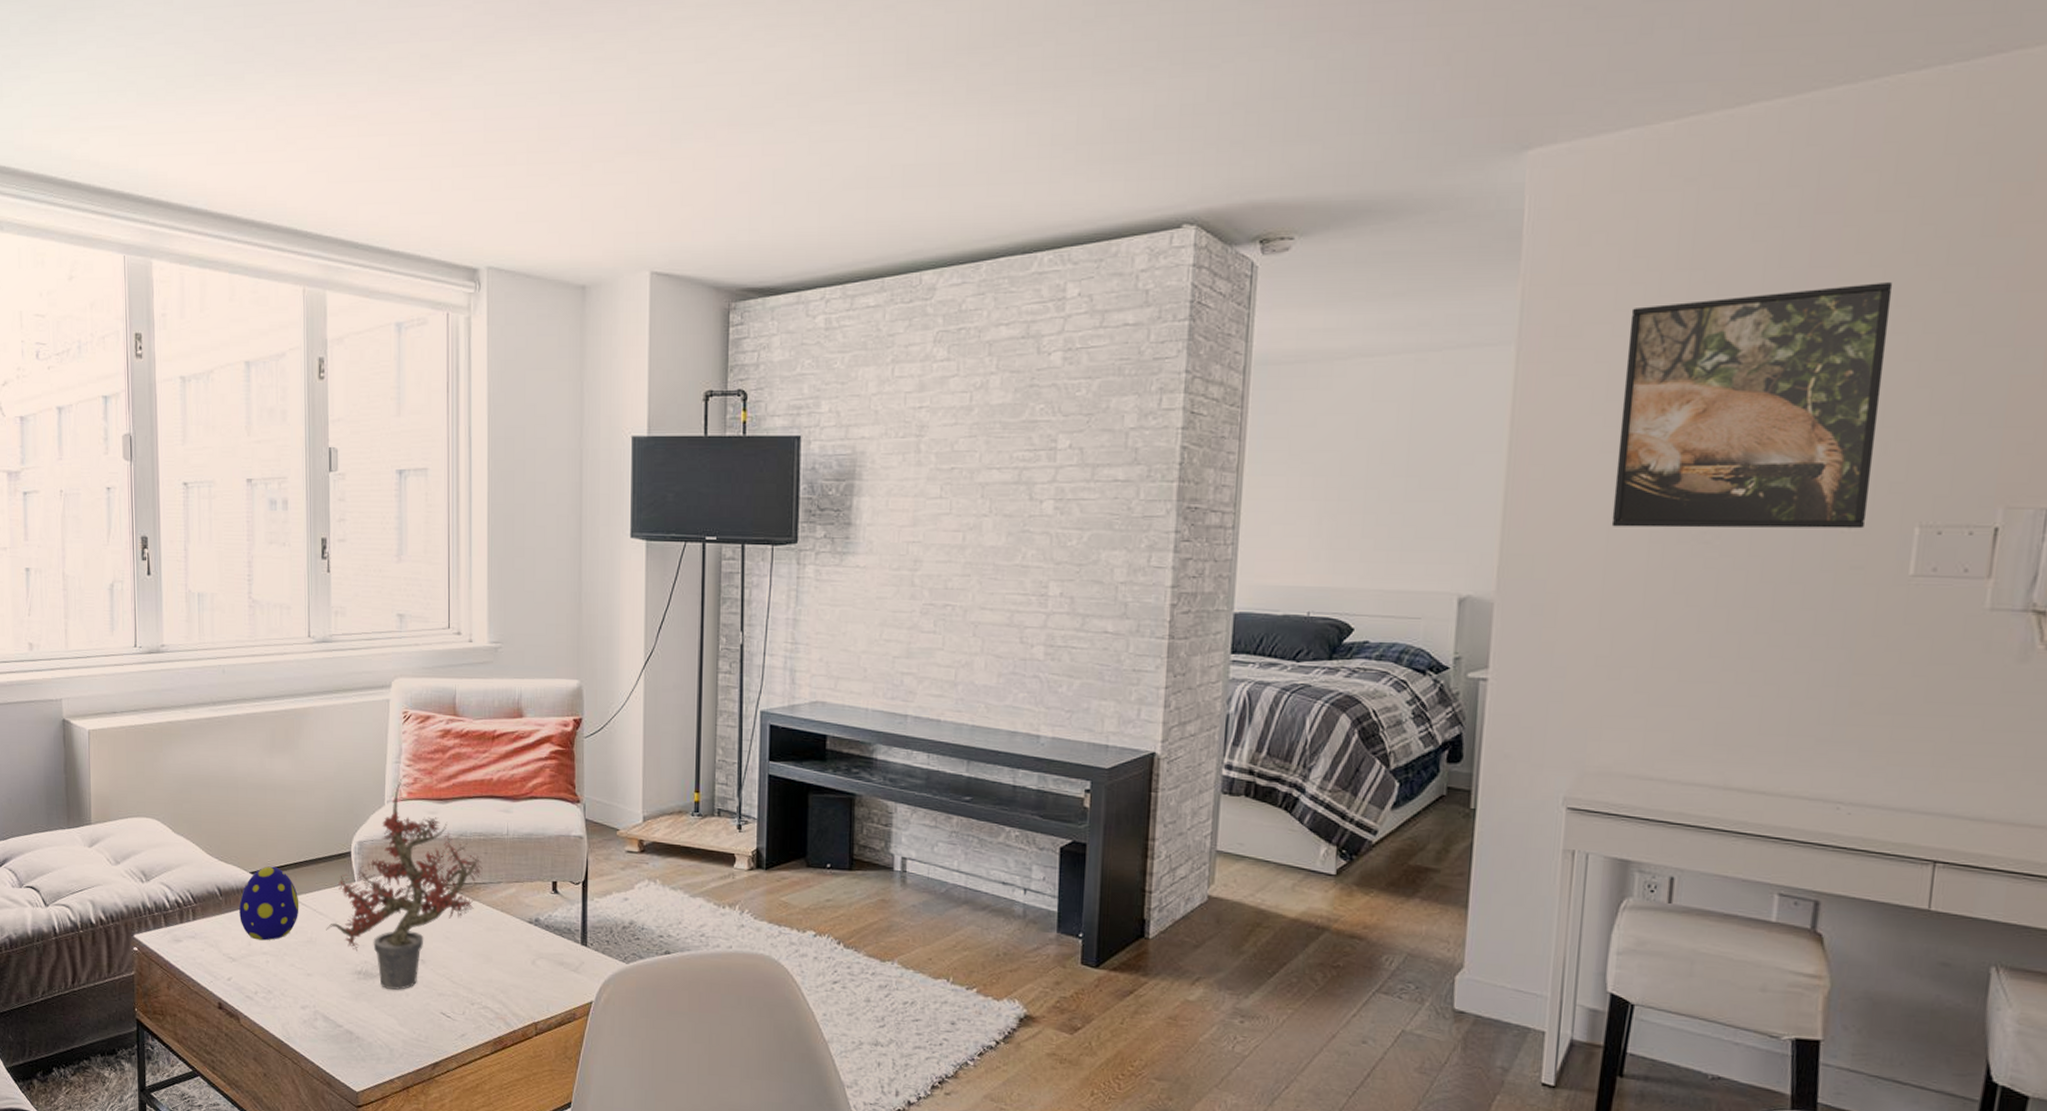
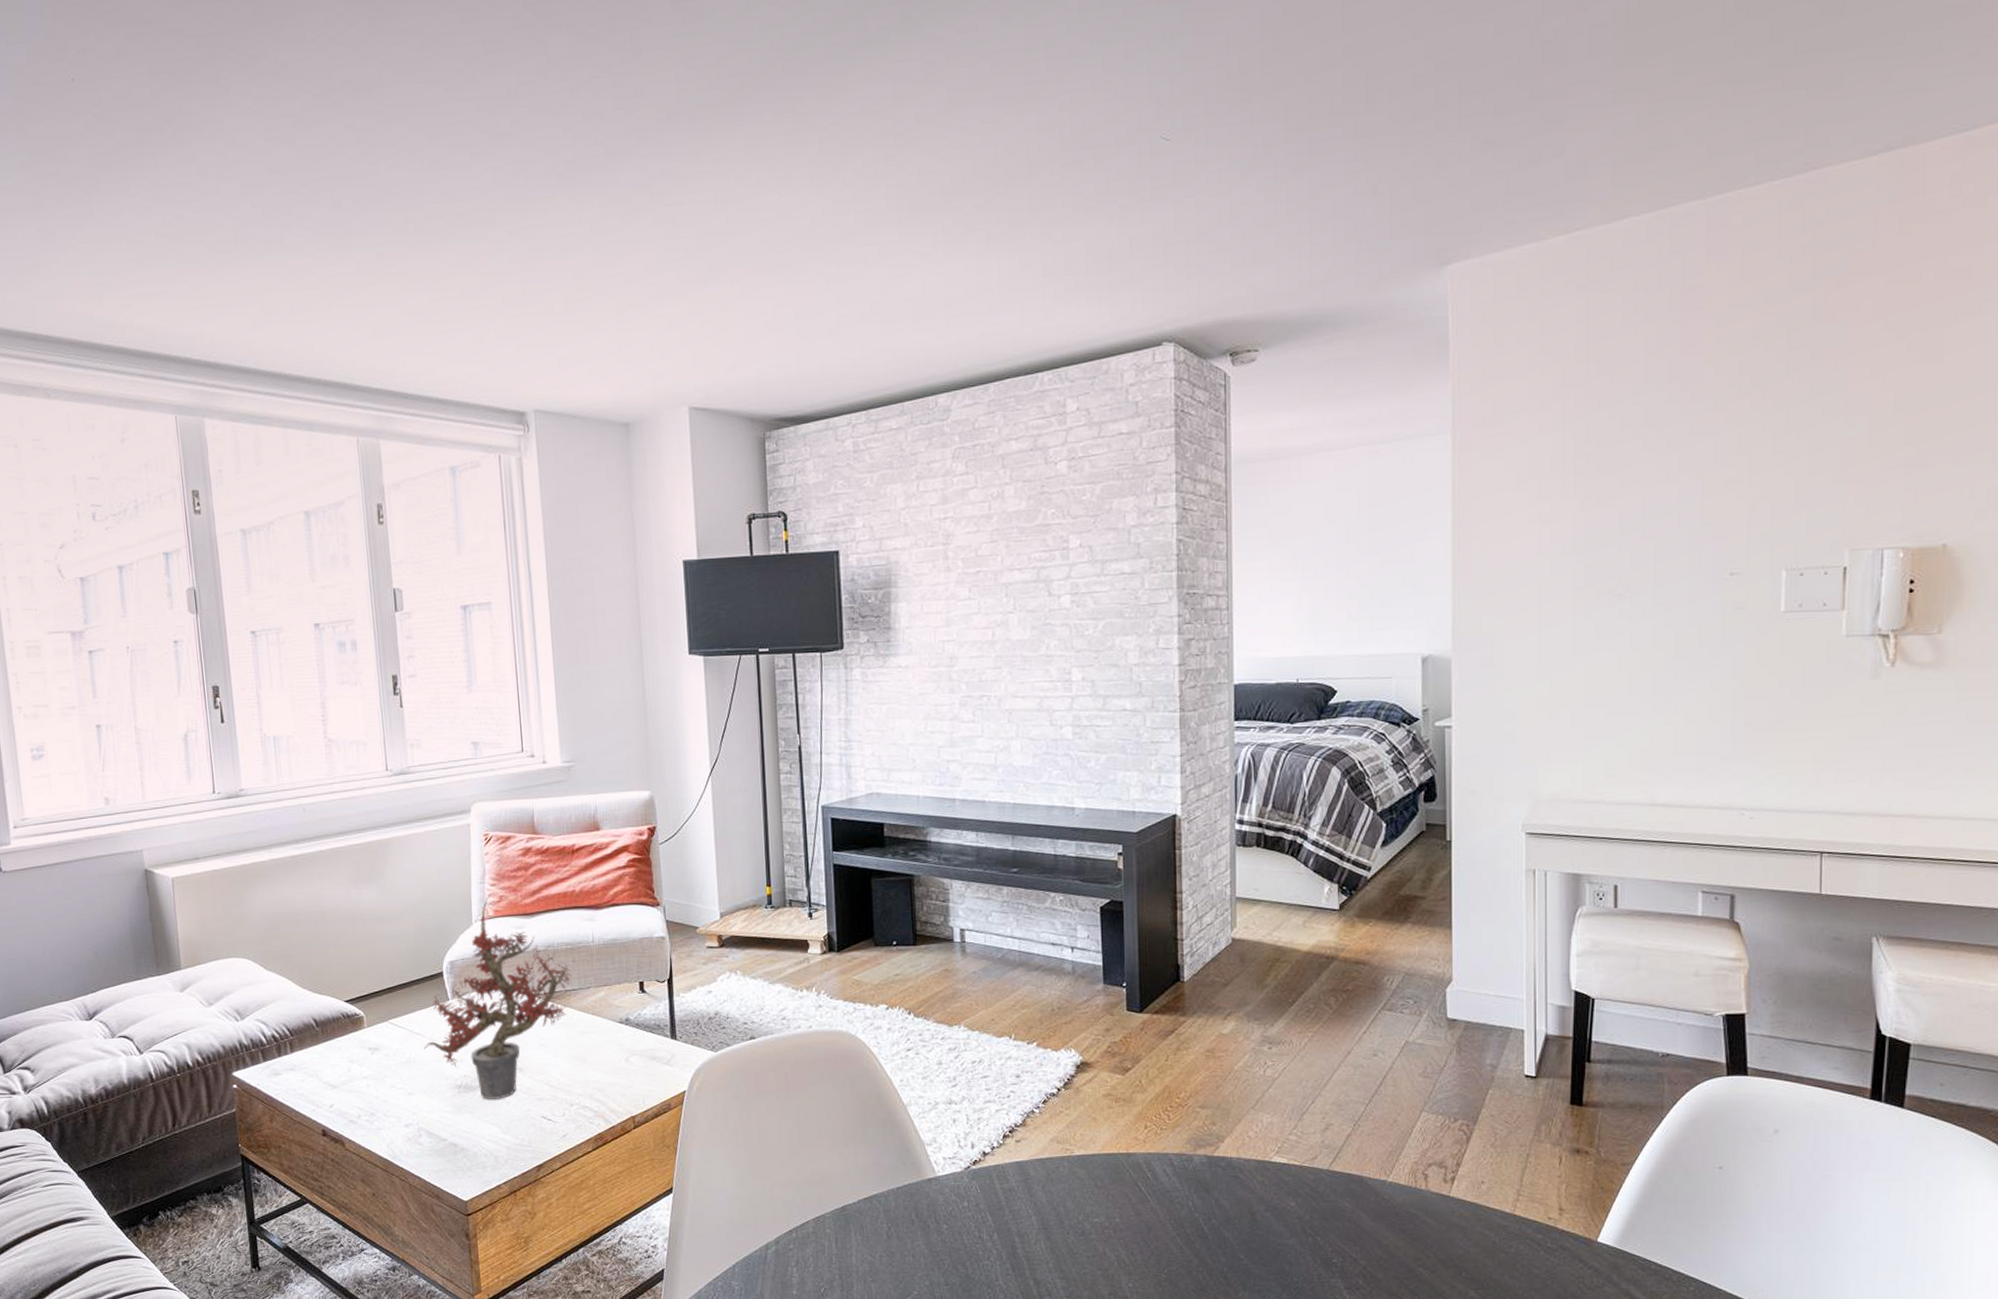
decorative egg: present [239,866,299,941] -> none [336,993,396,1066]
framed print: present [1611,282,1893,529] -> none [1541,366,1748,587]

